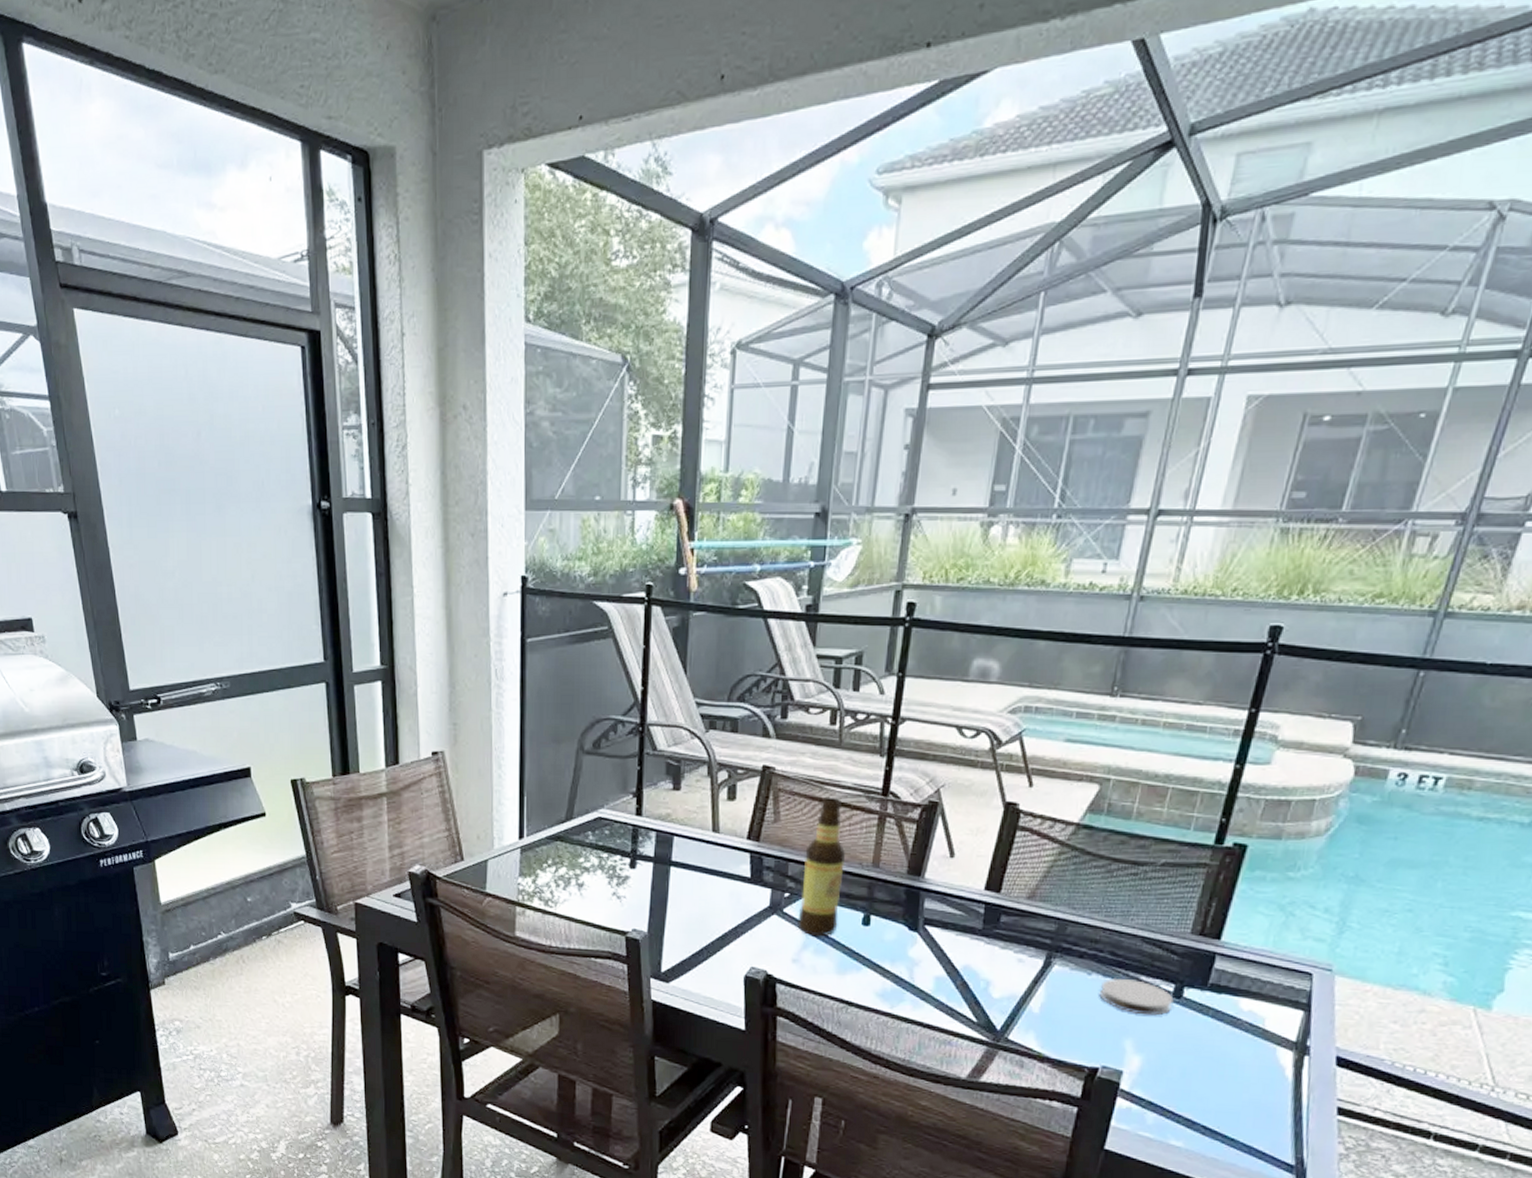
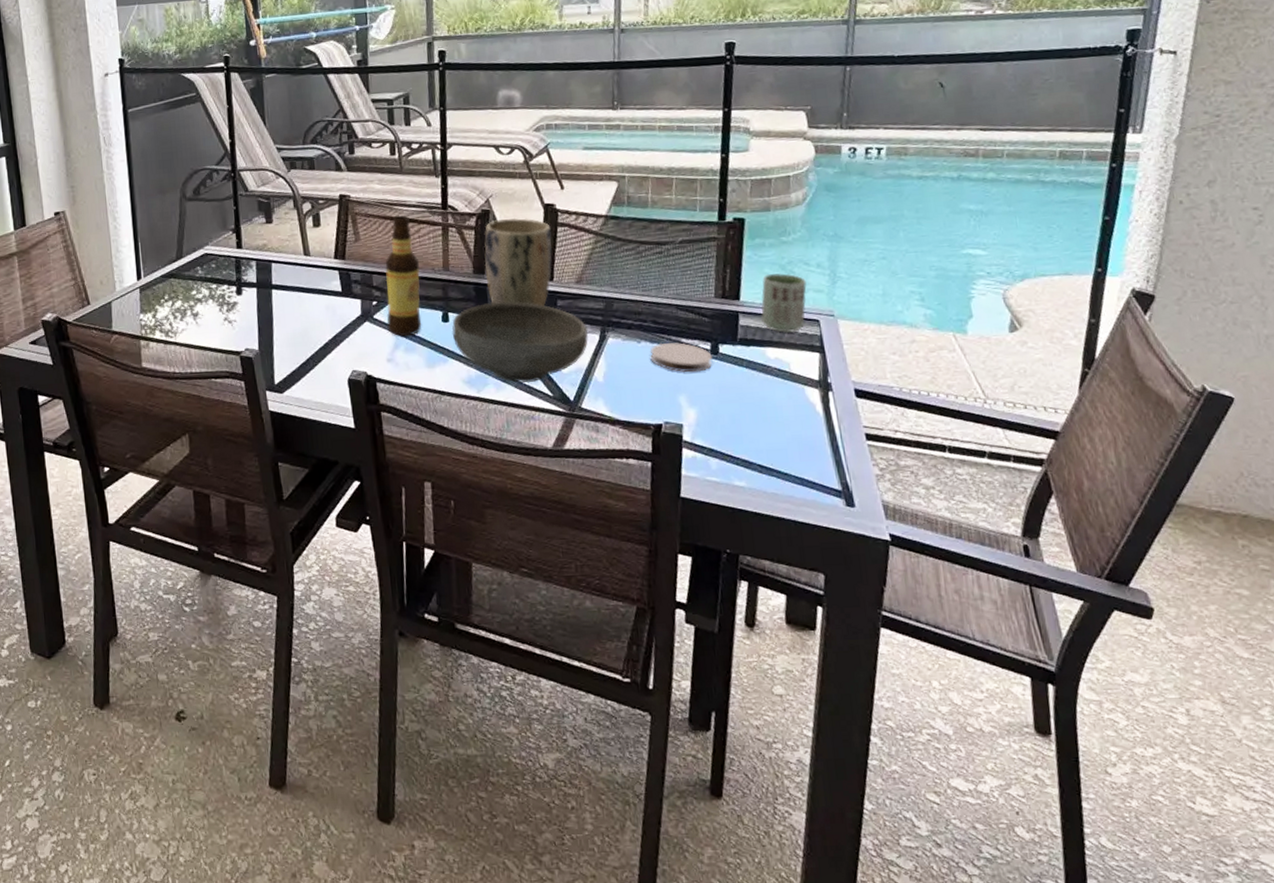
bowl: none [871,908,1032,1005] -> present [451,301,589,383]
plant pot: none [920,814,1009,921] -> present [484,217,552,307]
cup: none [1241,914,1307,984] -> present [760,273,807,333]

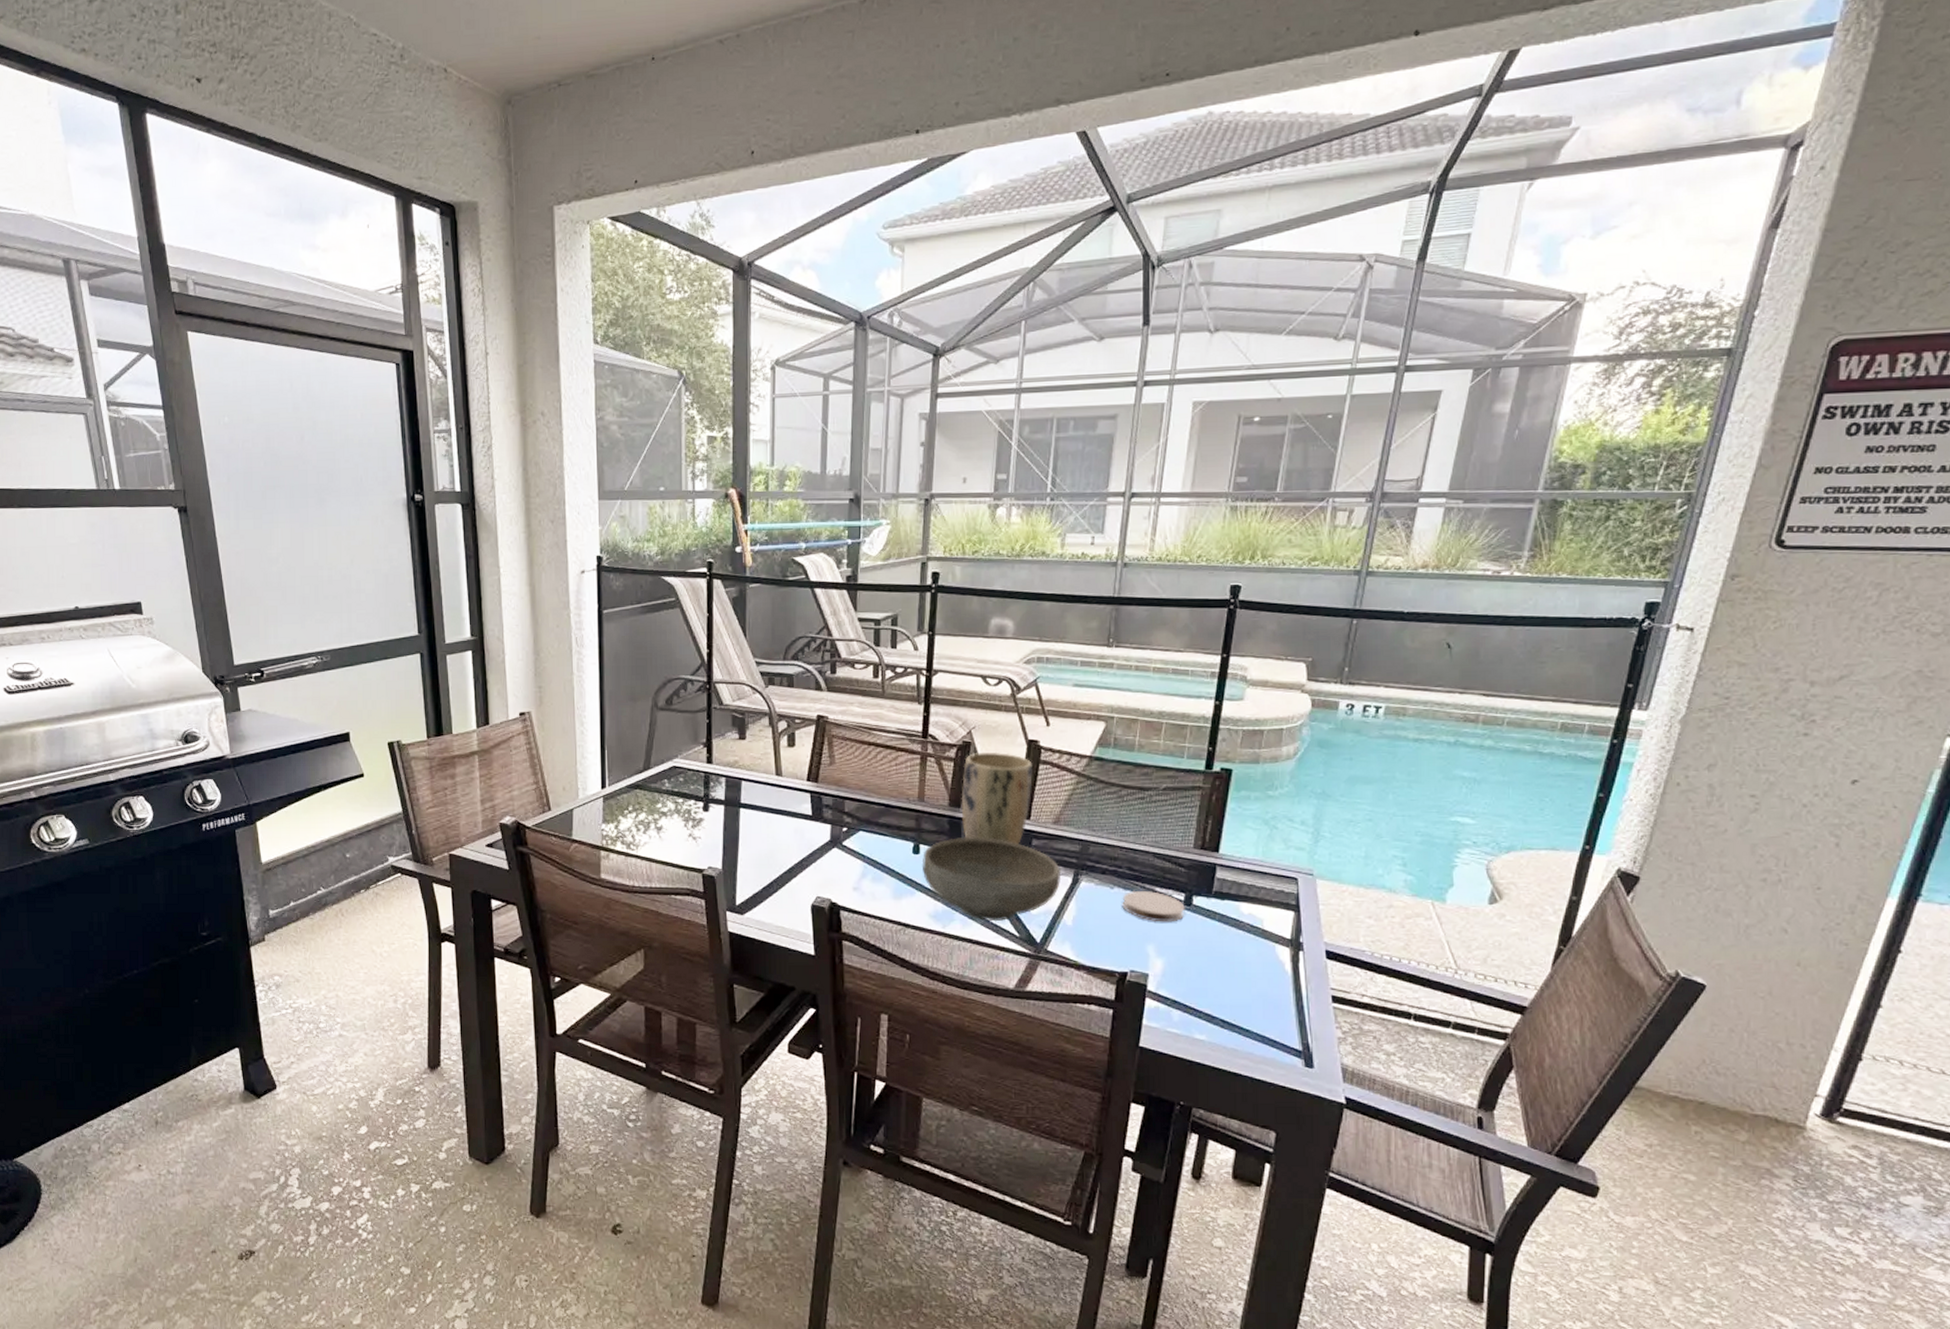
bottle: present [385,215,422,336] -> none [856,741,895,866]
cup: present [760,273,807,333] -> none [1238,828,1288,889]

